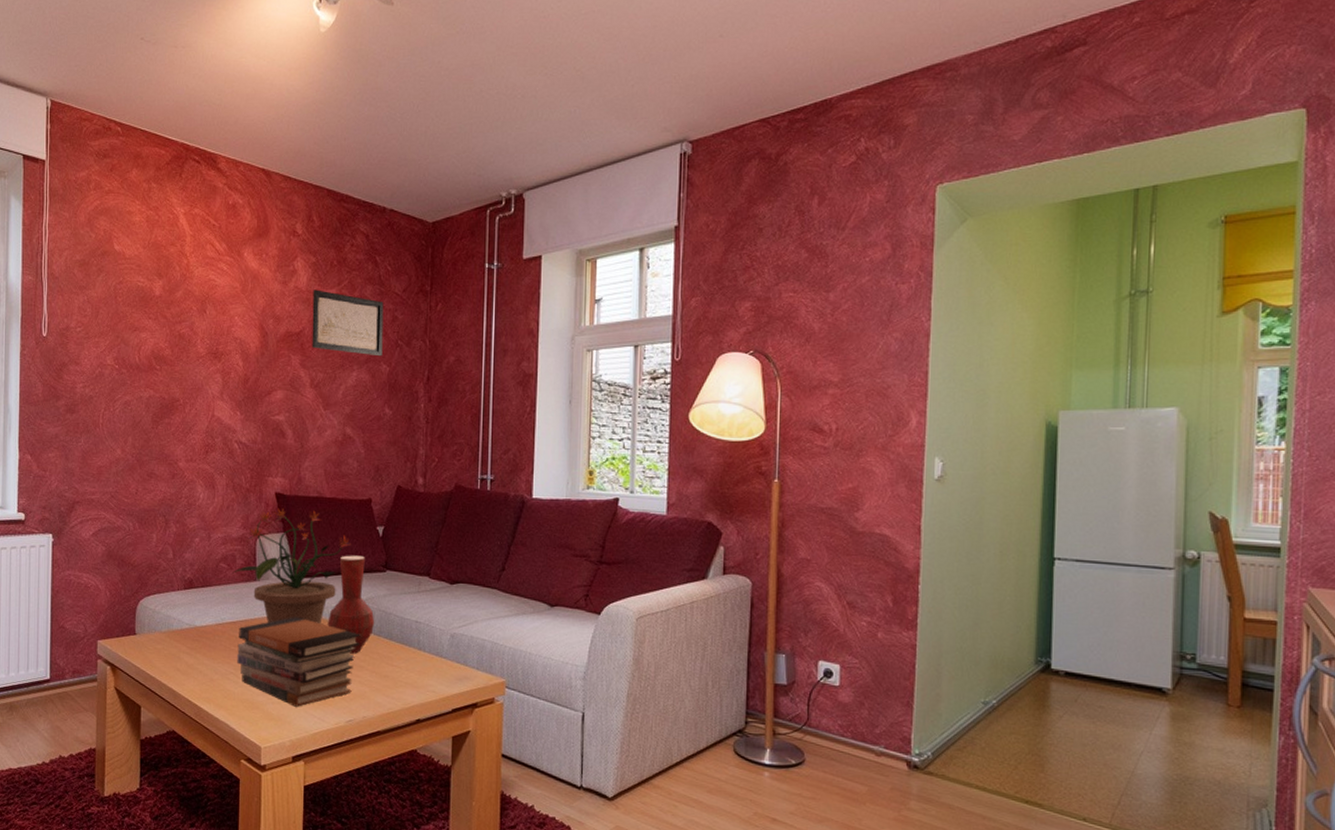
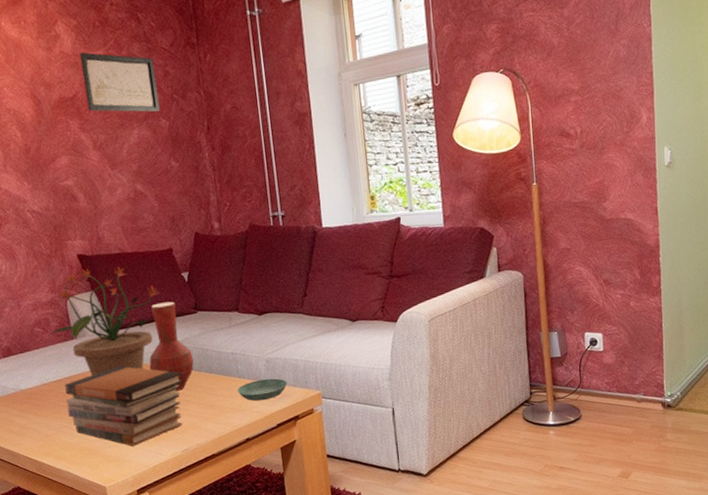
saucer: none [414,656,470,680] -> present [237,378,287,401]

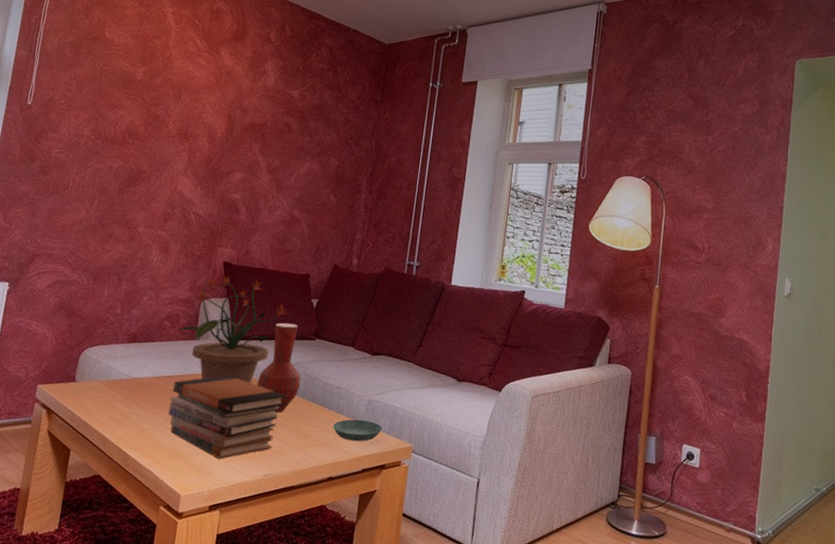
wall art: present [79,52,160,112] -> none [272,89,339,152]

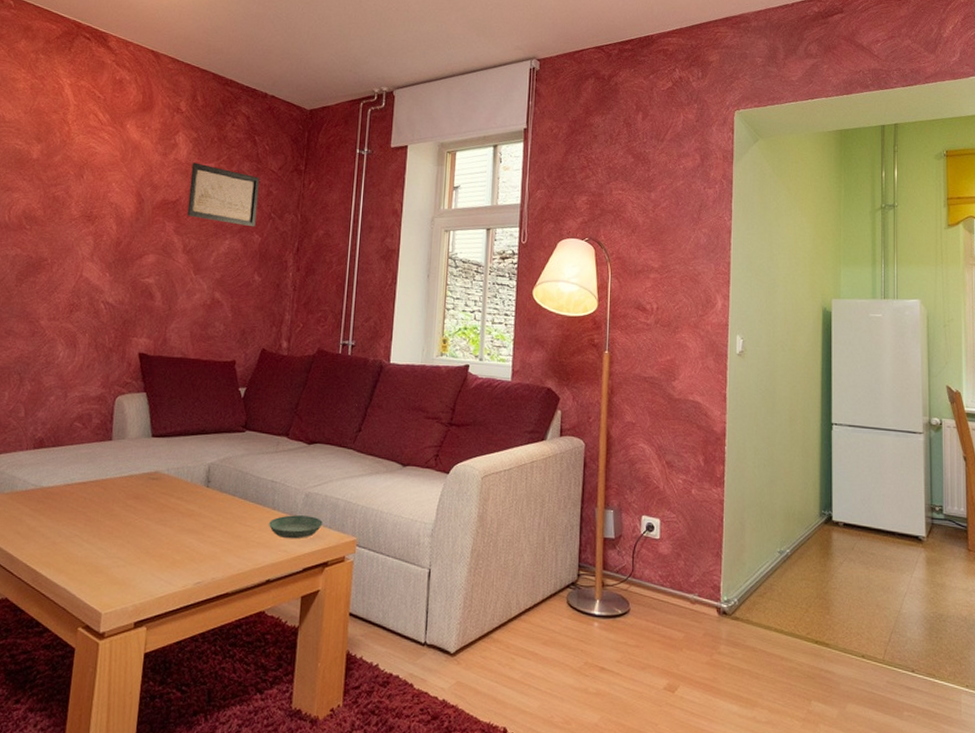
book stack: present [168,375,286,459] -> none [83,477,215,570]
potted plant: present [175,275,287,384] -> none [87,367,212,485]
vase: present [257,322,301,413] -> none [182,415,231,514]
wall art: none [272,89,339,152] -> present [187,162,260,227]

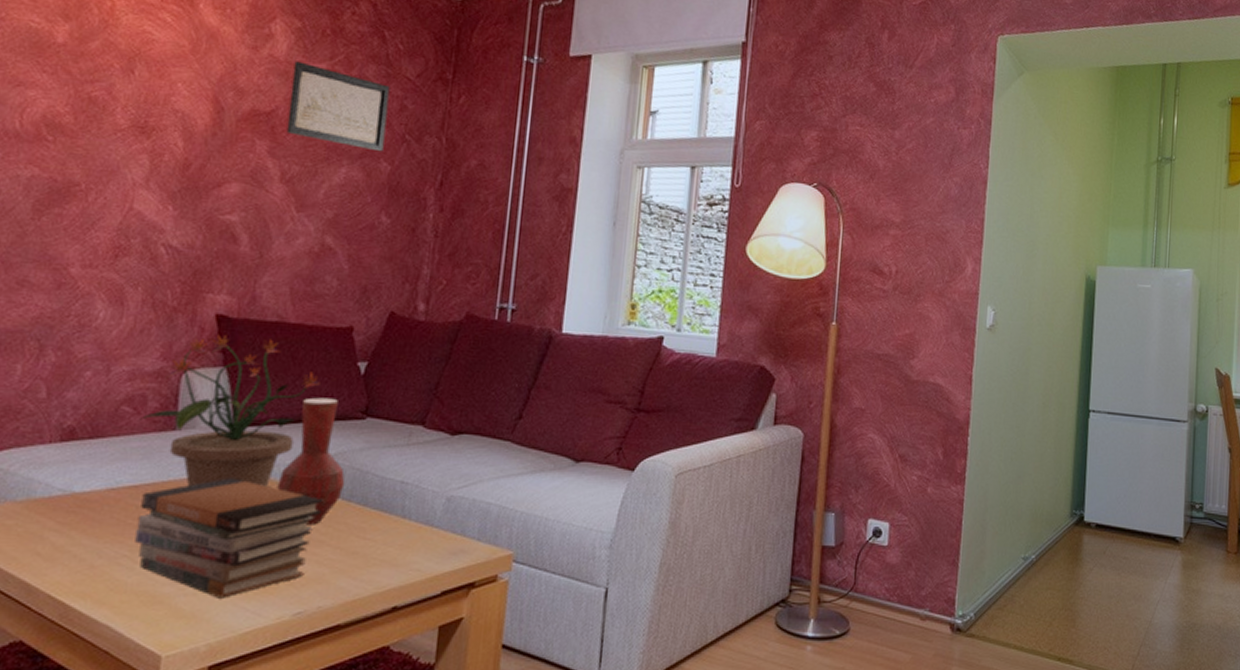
book stack: none [83,477,215,570] -> present [135,478,324,599]
potted plant: none [87,367,212,485] -> present [140,334,320,488]
vase: none [182,415,231,514] -> present [277,397,345,525]
saucer: present [268,515,323,539] -> none [395,525,469,555]

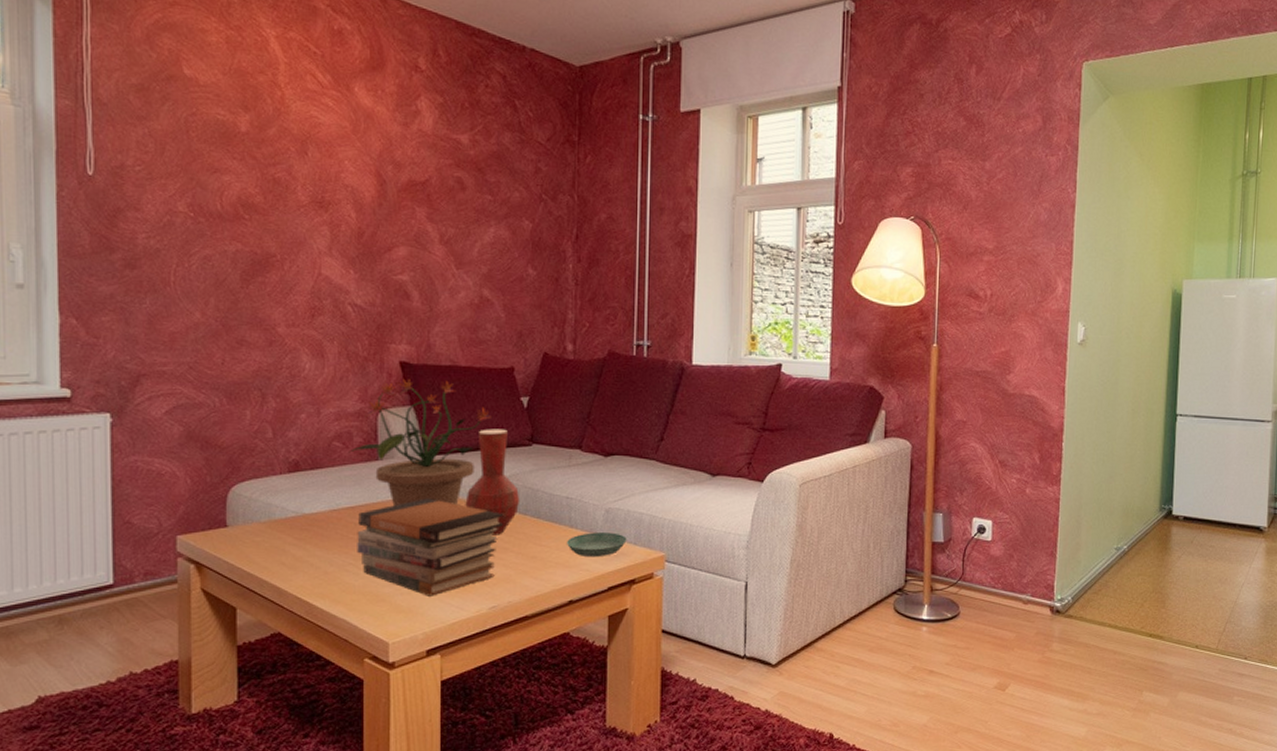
wall art: present [286,61,390,152] -> none [440,134,525,212]
saucer: none [395,525,469,555] -> present [566,532,627,558]

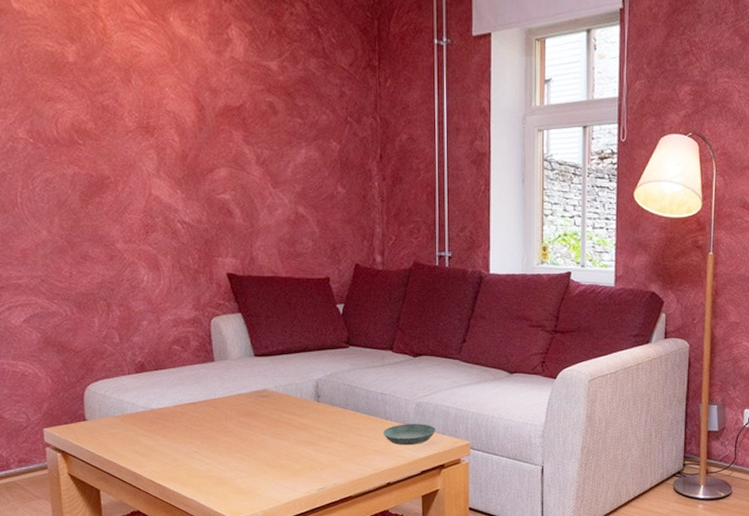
potted plant: present [349,378,491,507] -> none [187,288,311,402]
book stack: present [357,498,504,596] -> none [199,395,327,480]
vase: present [465,429,520,535] -> none [292,333,341,427]

